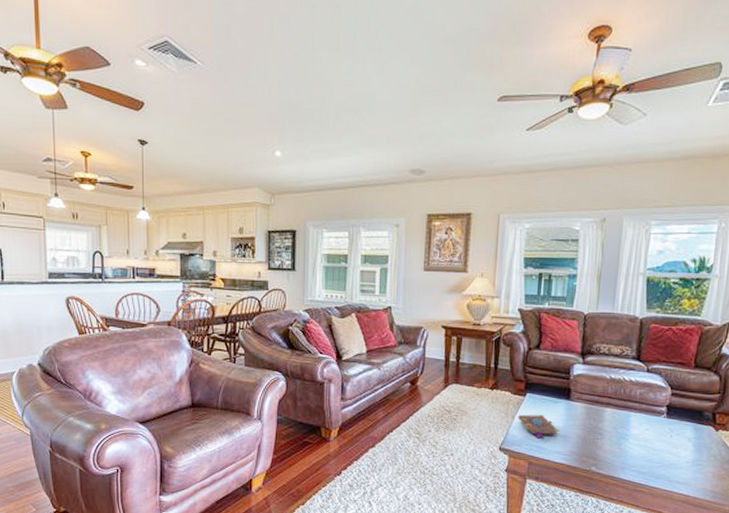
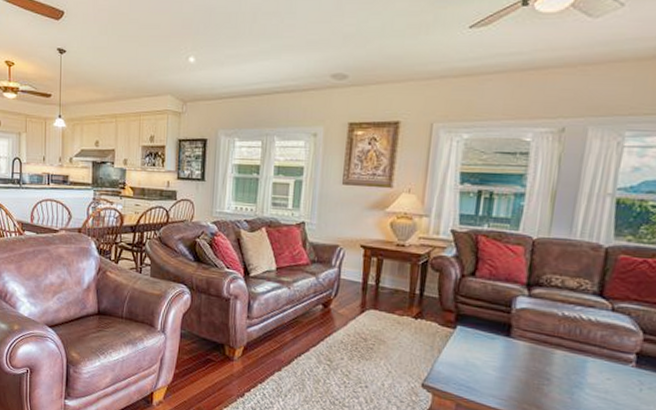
book: present [518,414,560,439] -> none [445,349,496,379]

